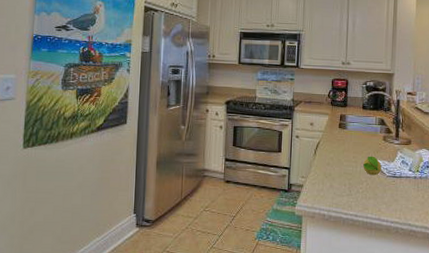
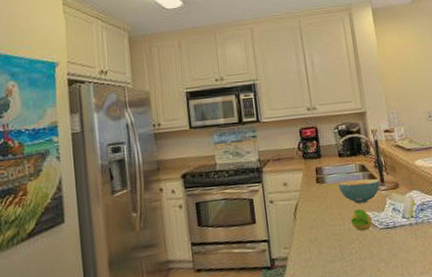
cereal bowl: none [357,130,395,152] -> present [337,178,380,204]

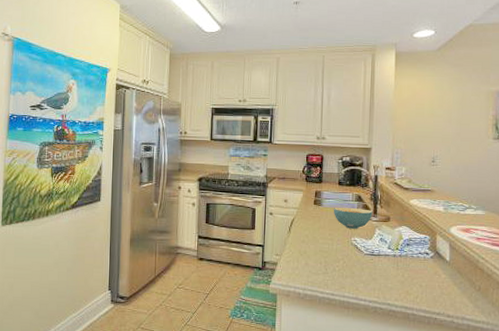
fruit: present [351,208,373,232] -> none [339,233,359,254]

